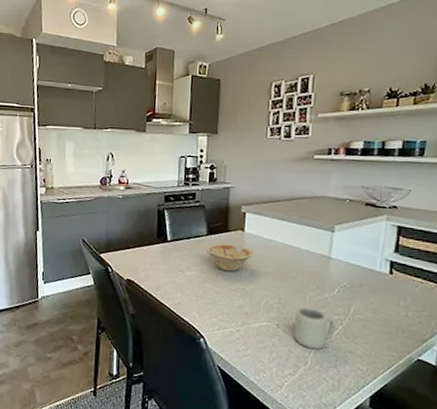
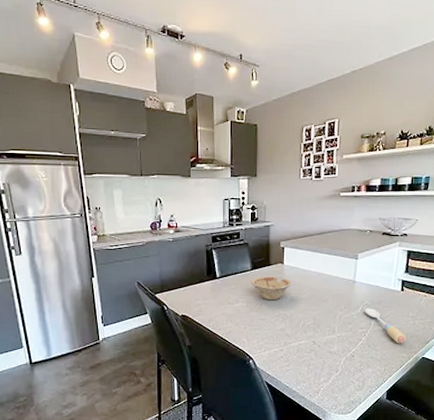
cup: present [294,307,336,350] -> none [327,325,360,359]
spoon: none [341,291,397,340] -> present [364,308,407,344]

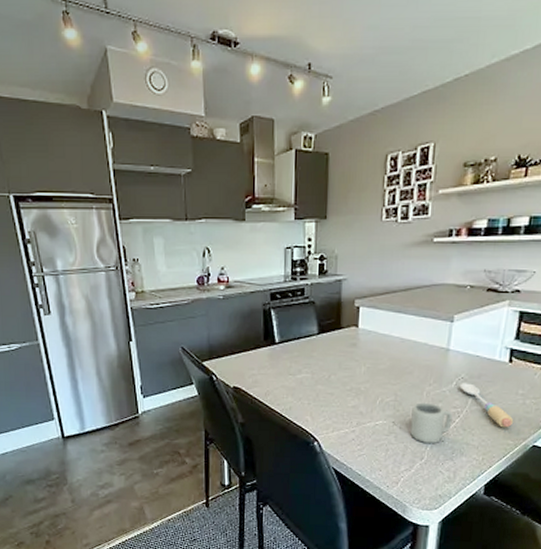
dish: present [250,275,293,301] -> none [317,341,369,372]
cup: none [327,325,360,359] -> present [410,402,453,444]

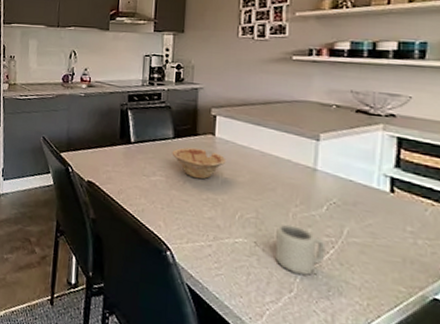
dish: none [317,341,369,372] -> present [172,147,226,180]
spoon: present [459,383,514,428] -> none [331,208,404,271]

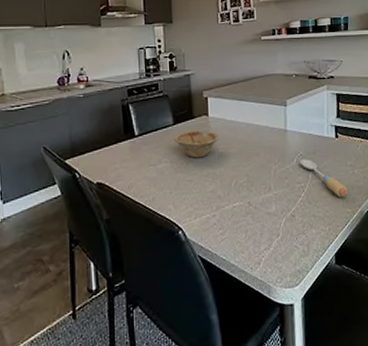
cup: present [275,224,326,276] -> none [263,180,299,220]
spoon: none [331,208,404,271] -> present [300,159,349,198]

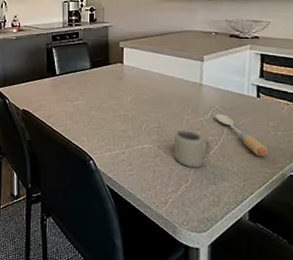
dish: present [173,129,220,158] -> none [90,75,133,100]
cup: none [263,180,299,220] -> present [174,129,211,169]

